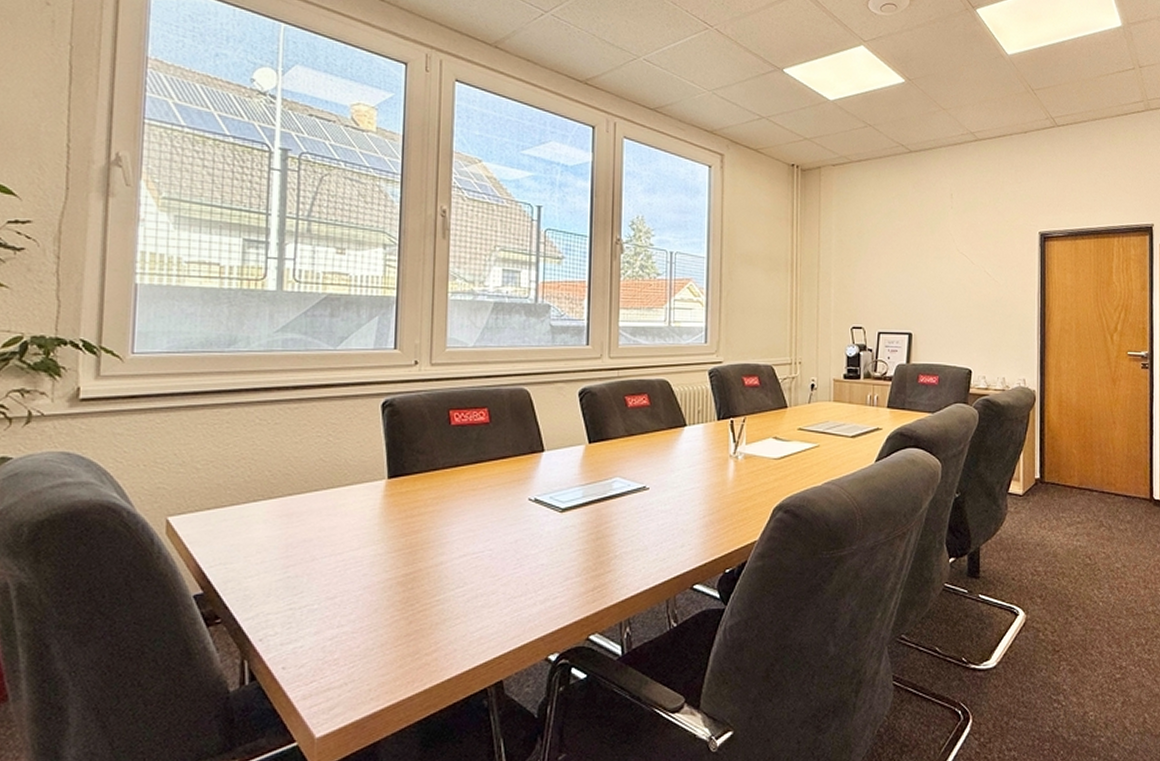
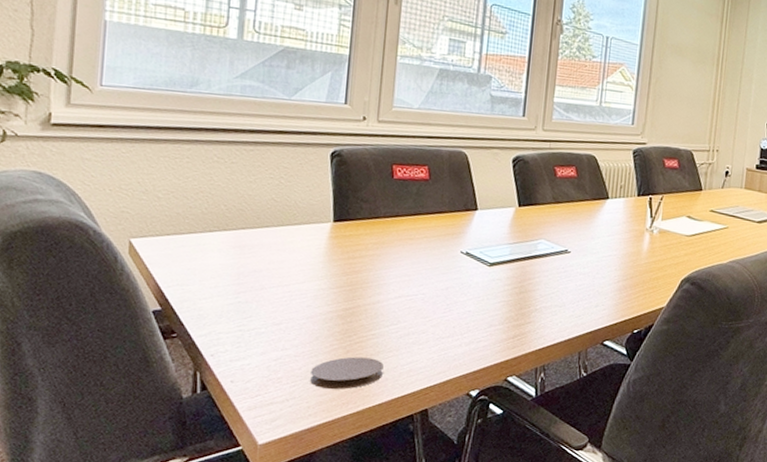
coaster: none [370,627,451,668] -> present [310,356,384,390]

